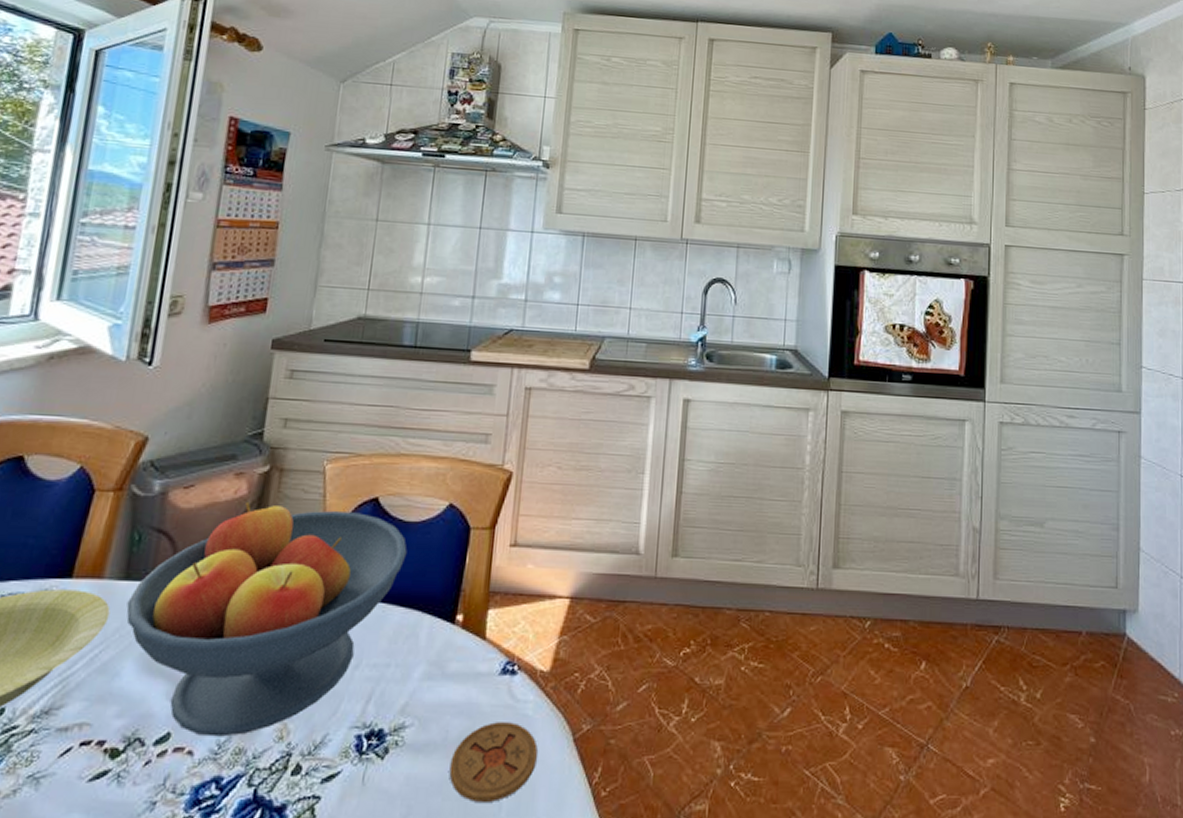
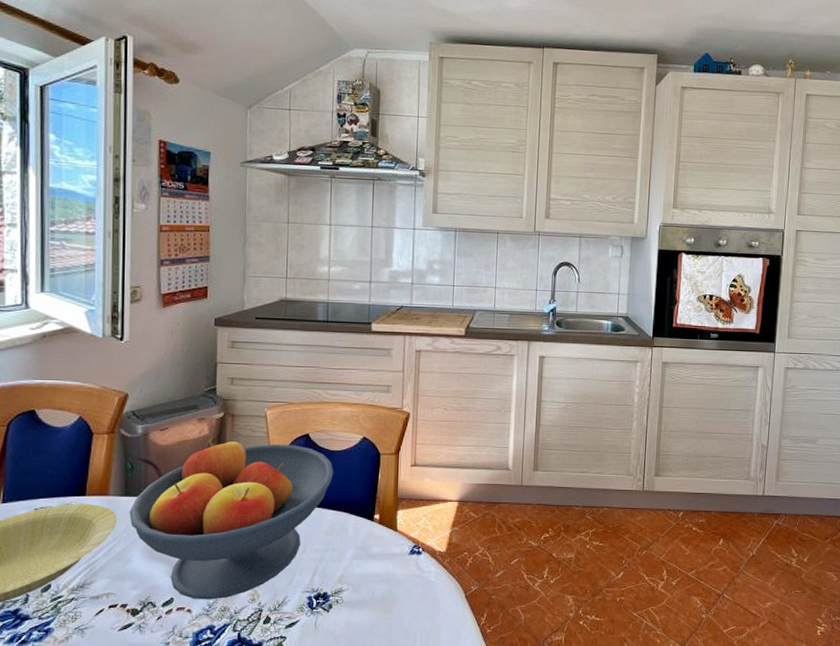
coaster: present [449,722,538,804] -> none [377,586,440,639]

